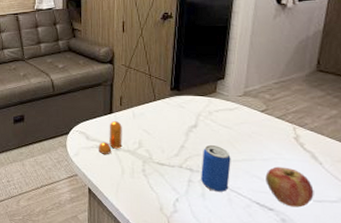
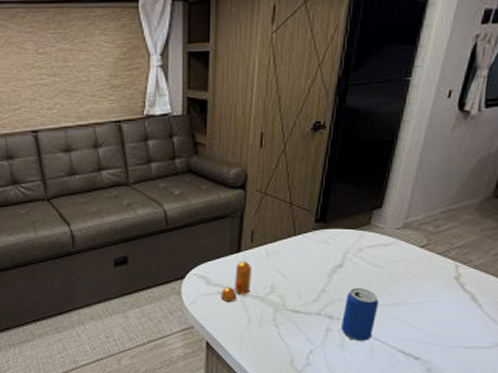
apple: present [265,166,314,208] -> none [415,310,468,355]

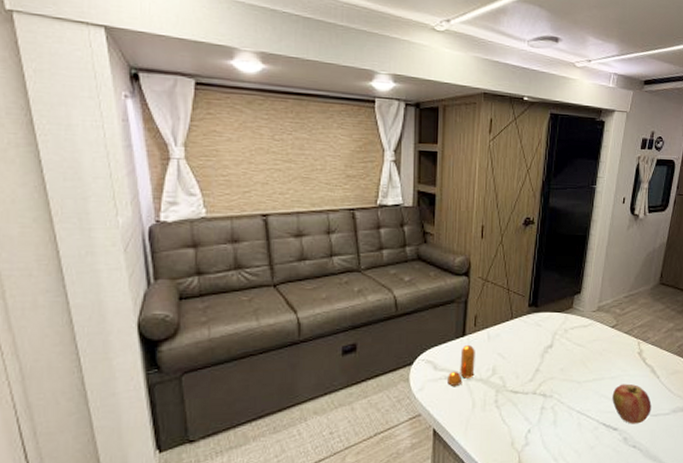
beverage can: present [341,288,379,341] -> none [554,366,583,417]
apple: none [415,310,468,355] -> present [612,383,652,424]

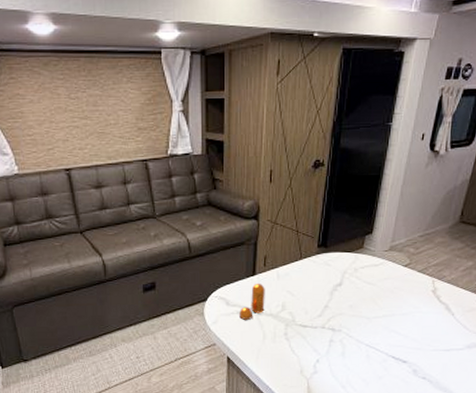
apple: present [612,383,652,424] -> none [402,320,444,358]

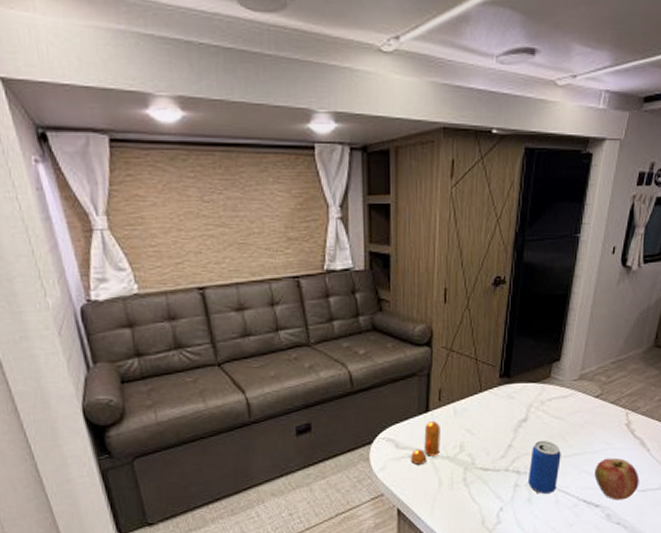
beverage can: none [342,303,372,349] -> present [528,441,561,494]
apple: none [402,320,444,358] -> present [594,458,639,501]

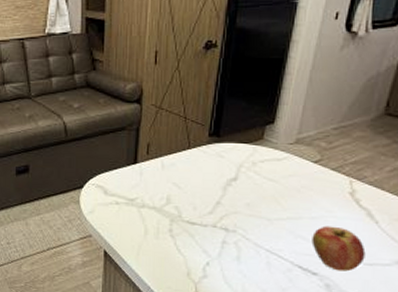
pepper shaker: present [411,421,440,465] -> none [118,173,148,212]
beverage can: present [528,441,561,494] -> none [237,201,274,255]

